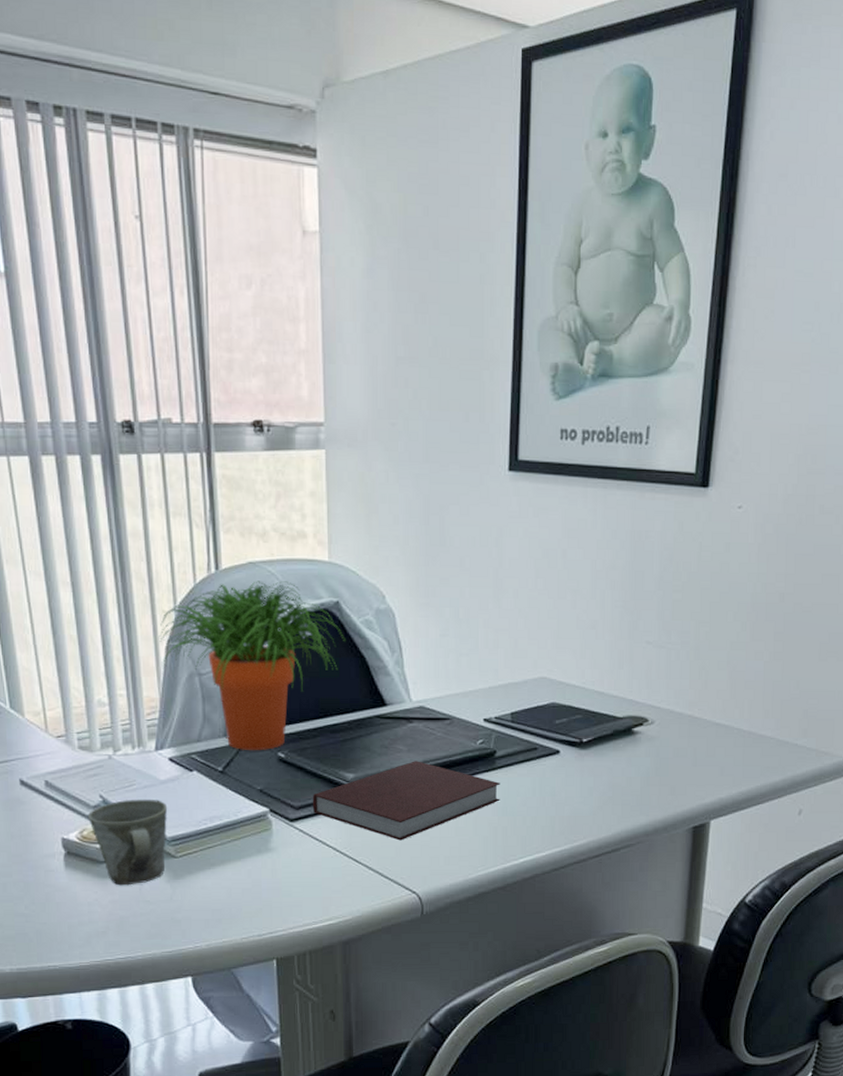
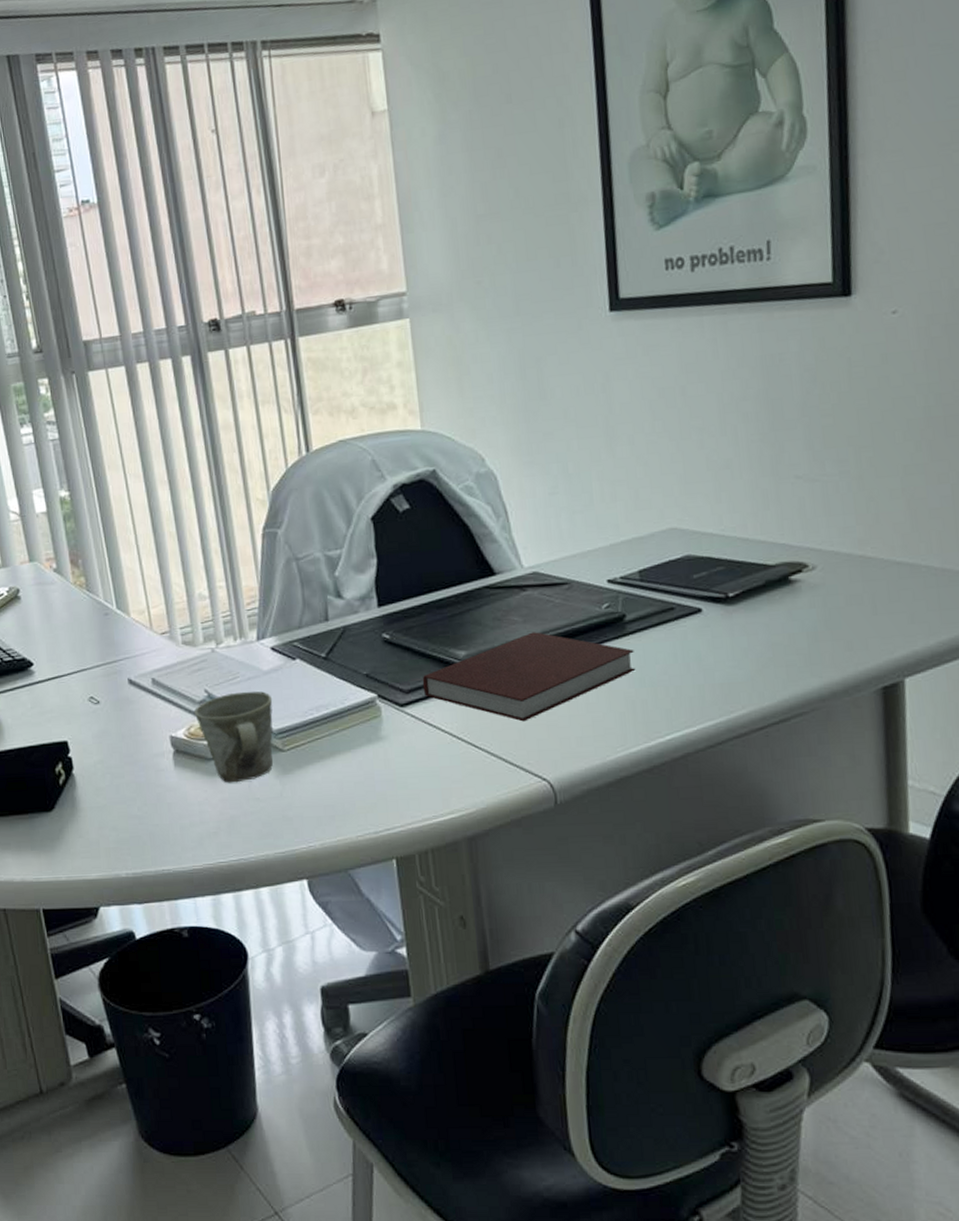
potted plant: present [159,581,345,750] -> none [255,455,445,634]

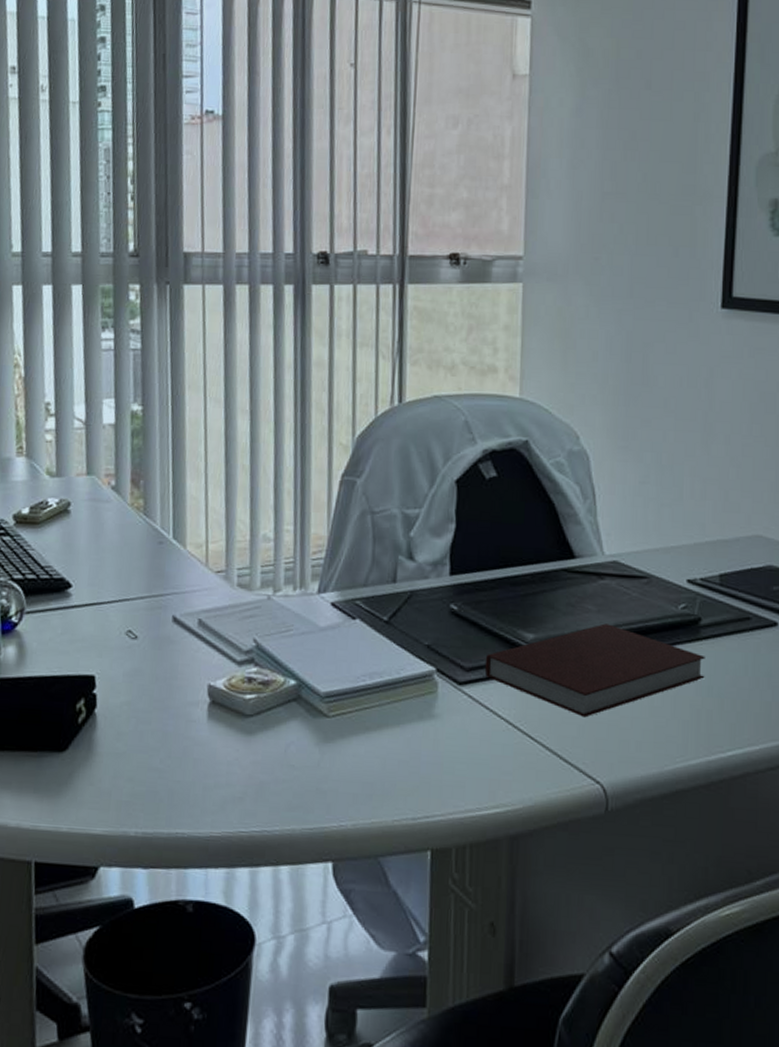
mug: present [194,691,274,783] -> none [239,646,325,746]

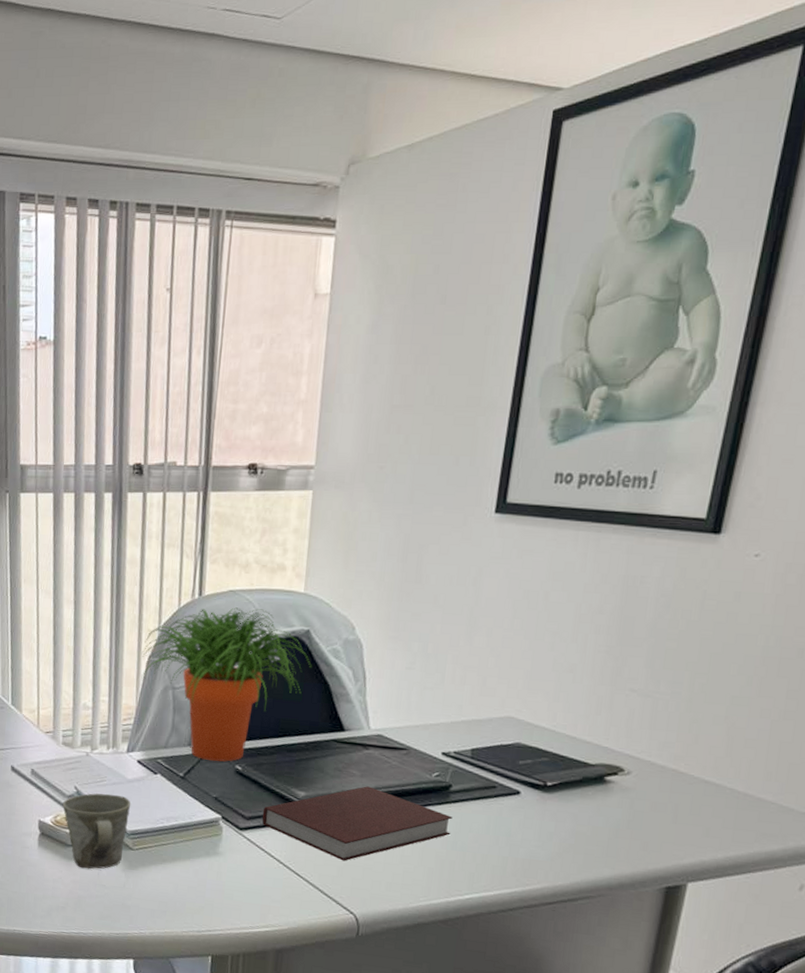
mug: none [239,646,325,746] -> present [63,793,131,869]
potted plant: none [332,415,533,601] -> present [140,607,312,762]

